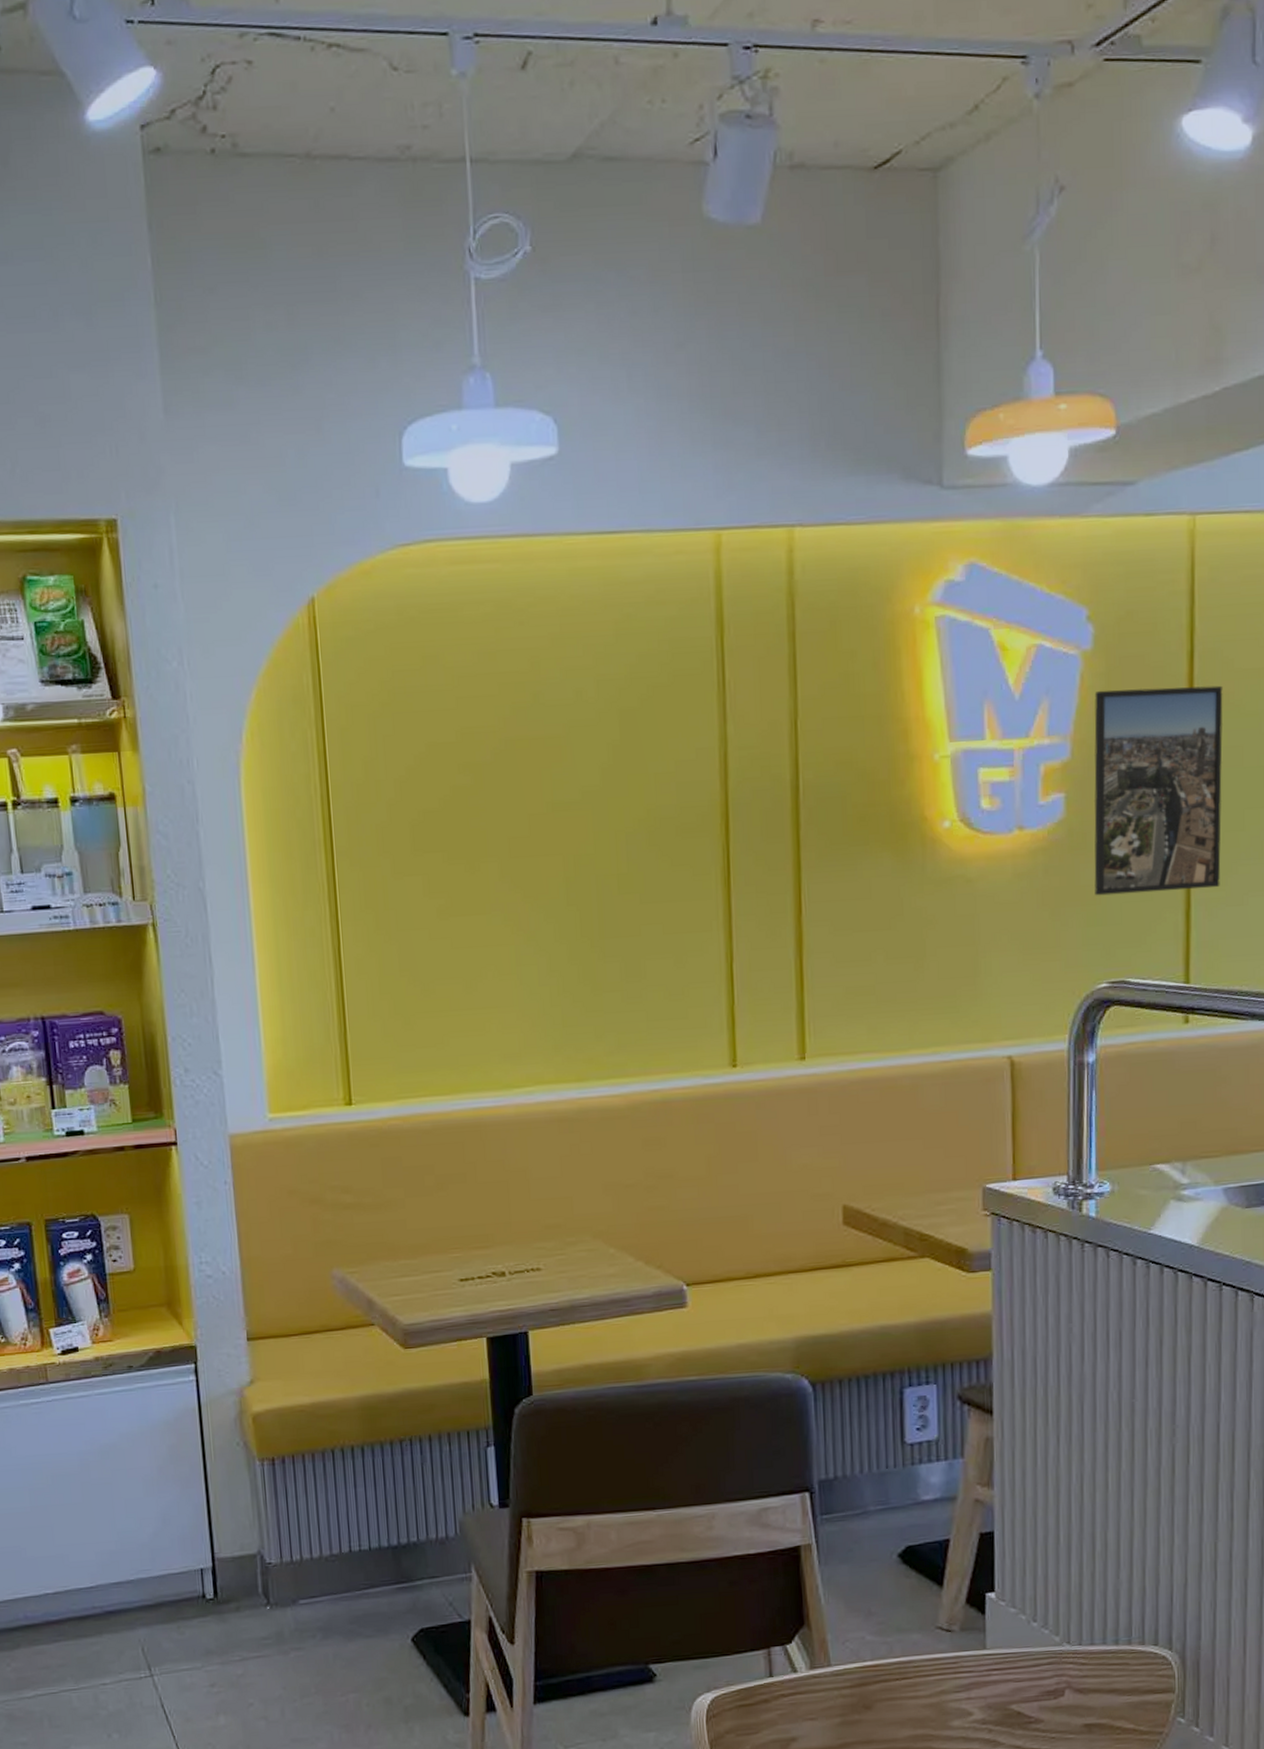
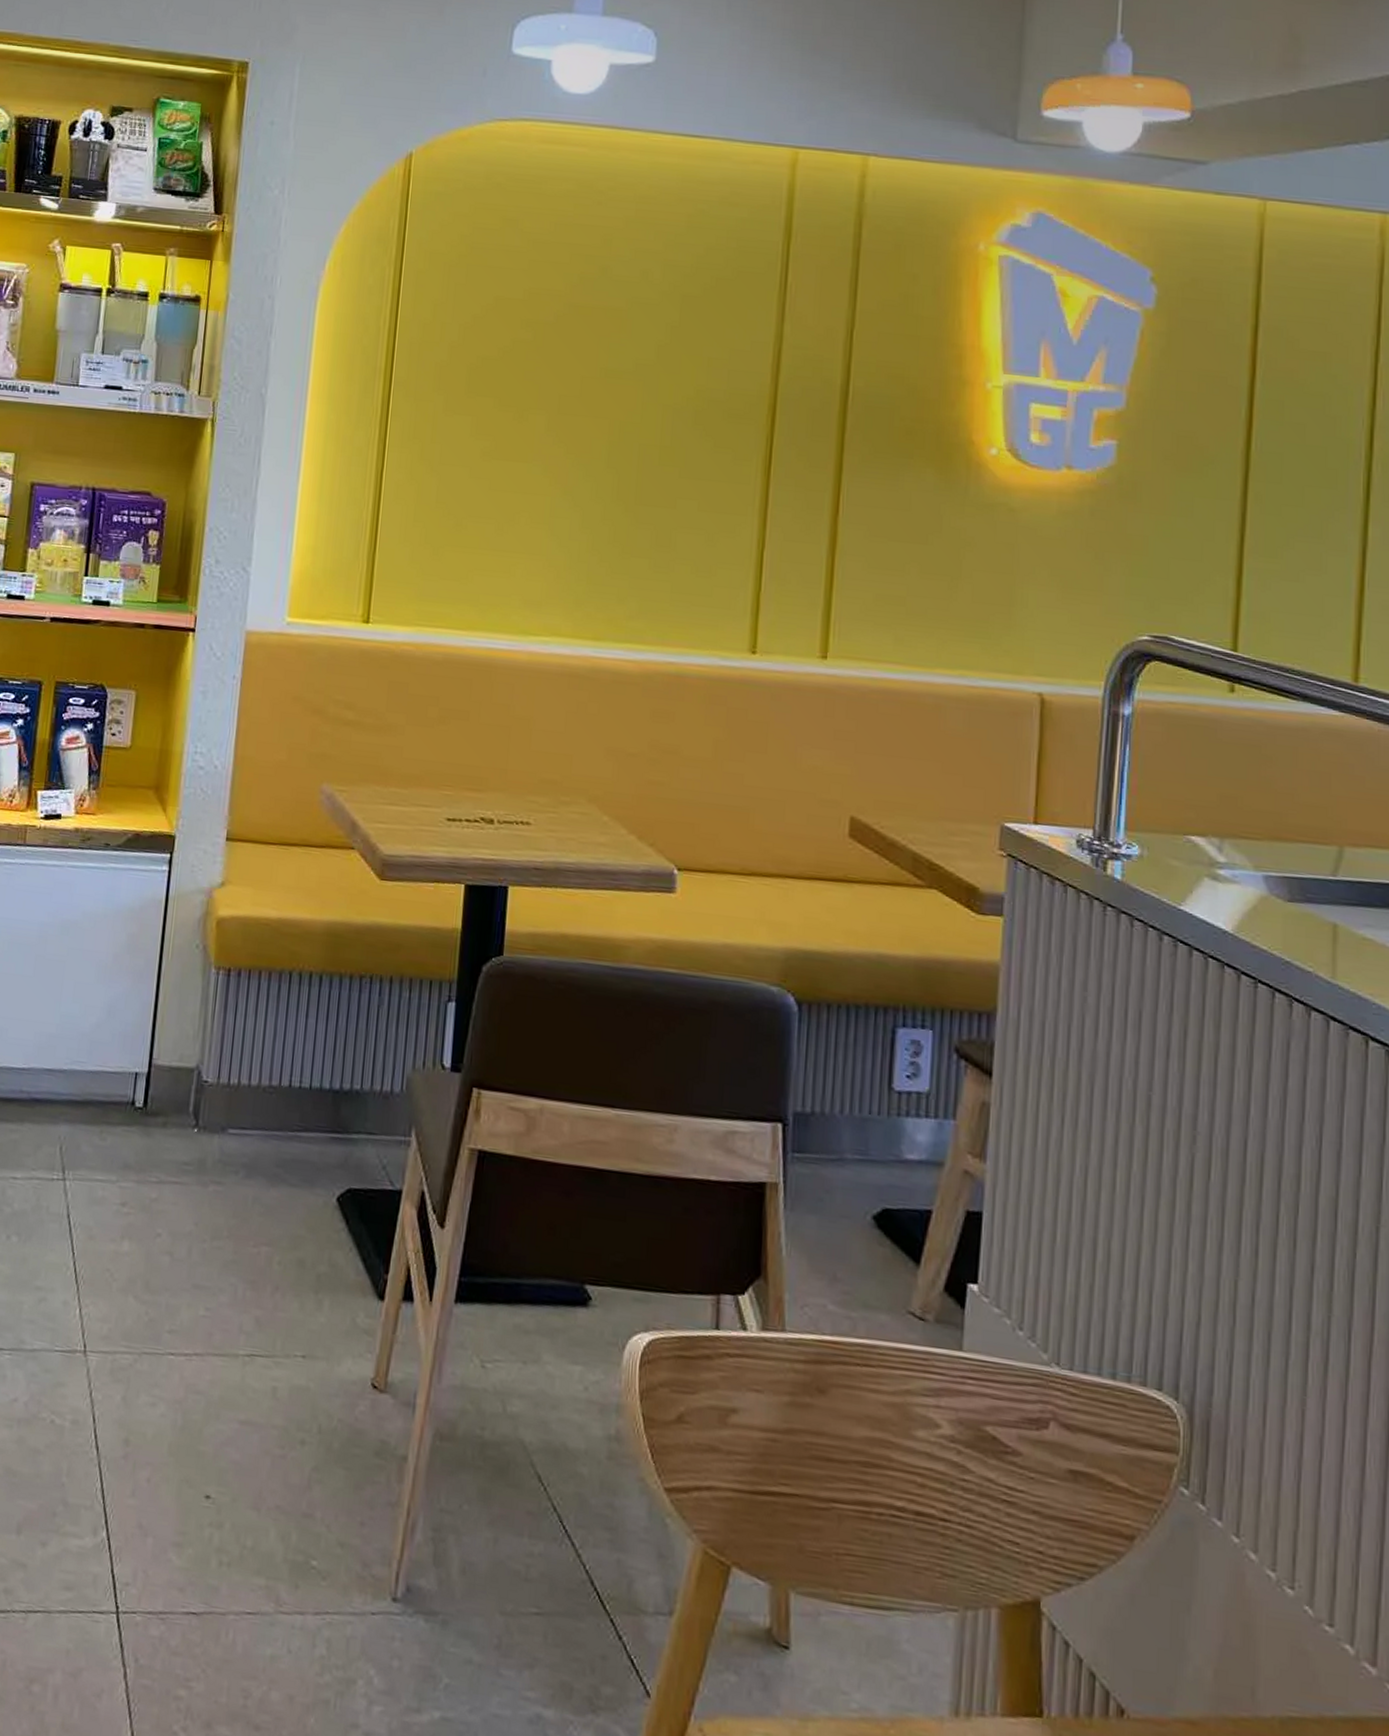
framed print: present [1094,685,1223,896] -> none [1142,348,1287,560]

